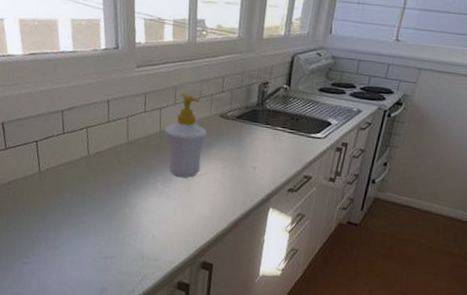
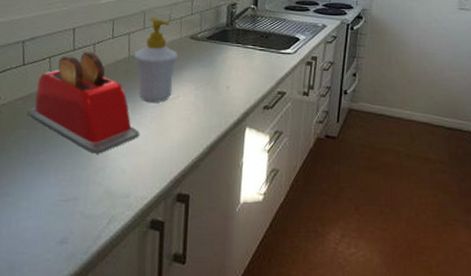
toaster: none [68,123,170,220] -> present [27,50,140,154]

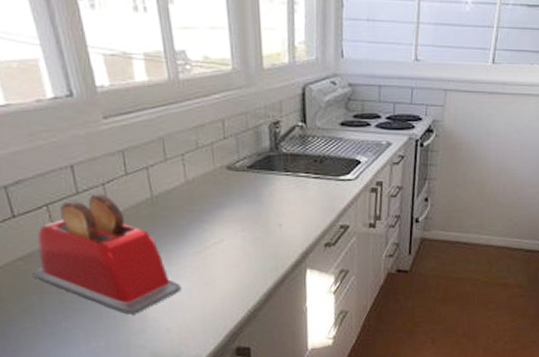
soap bottle: present [134,16,179,102] -> none [158,144,215,250]

